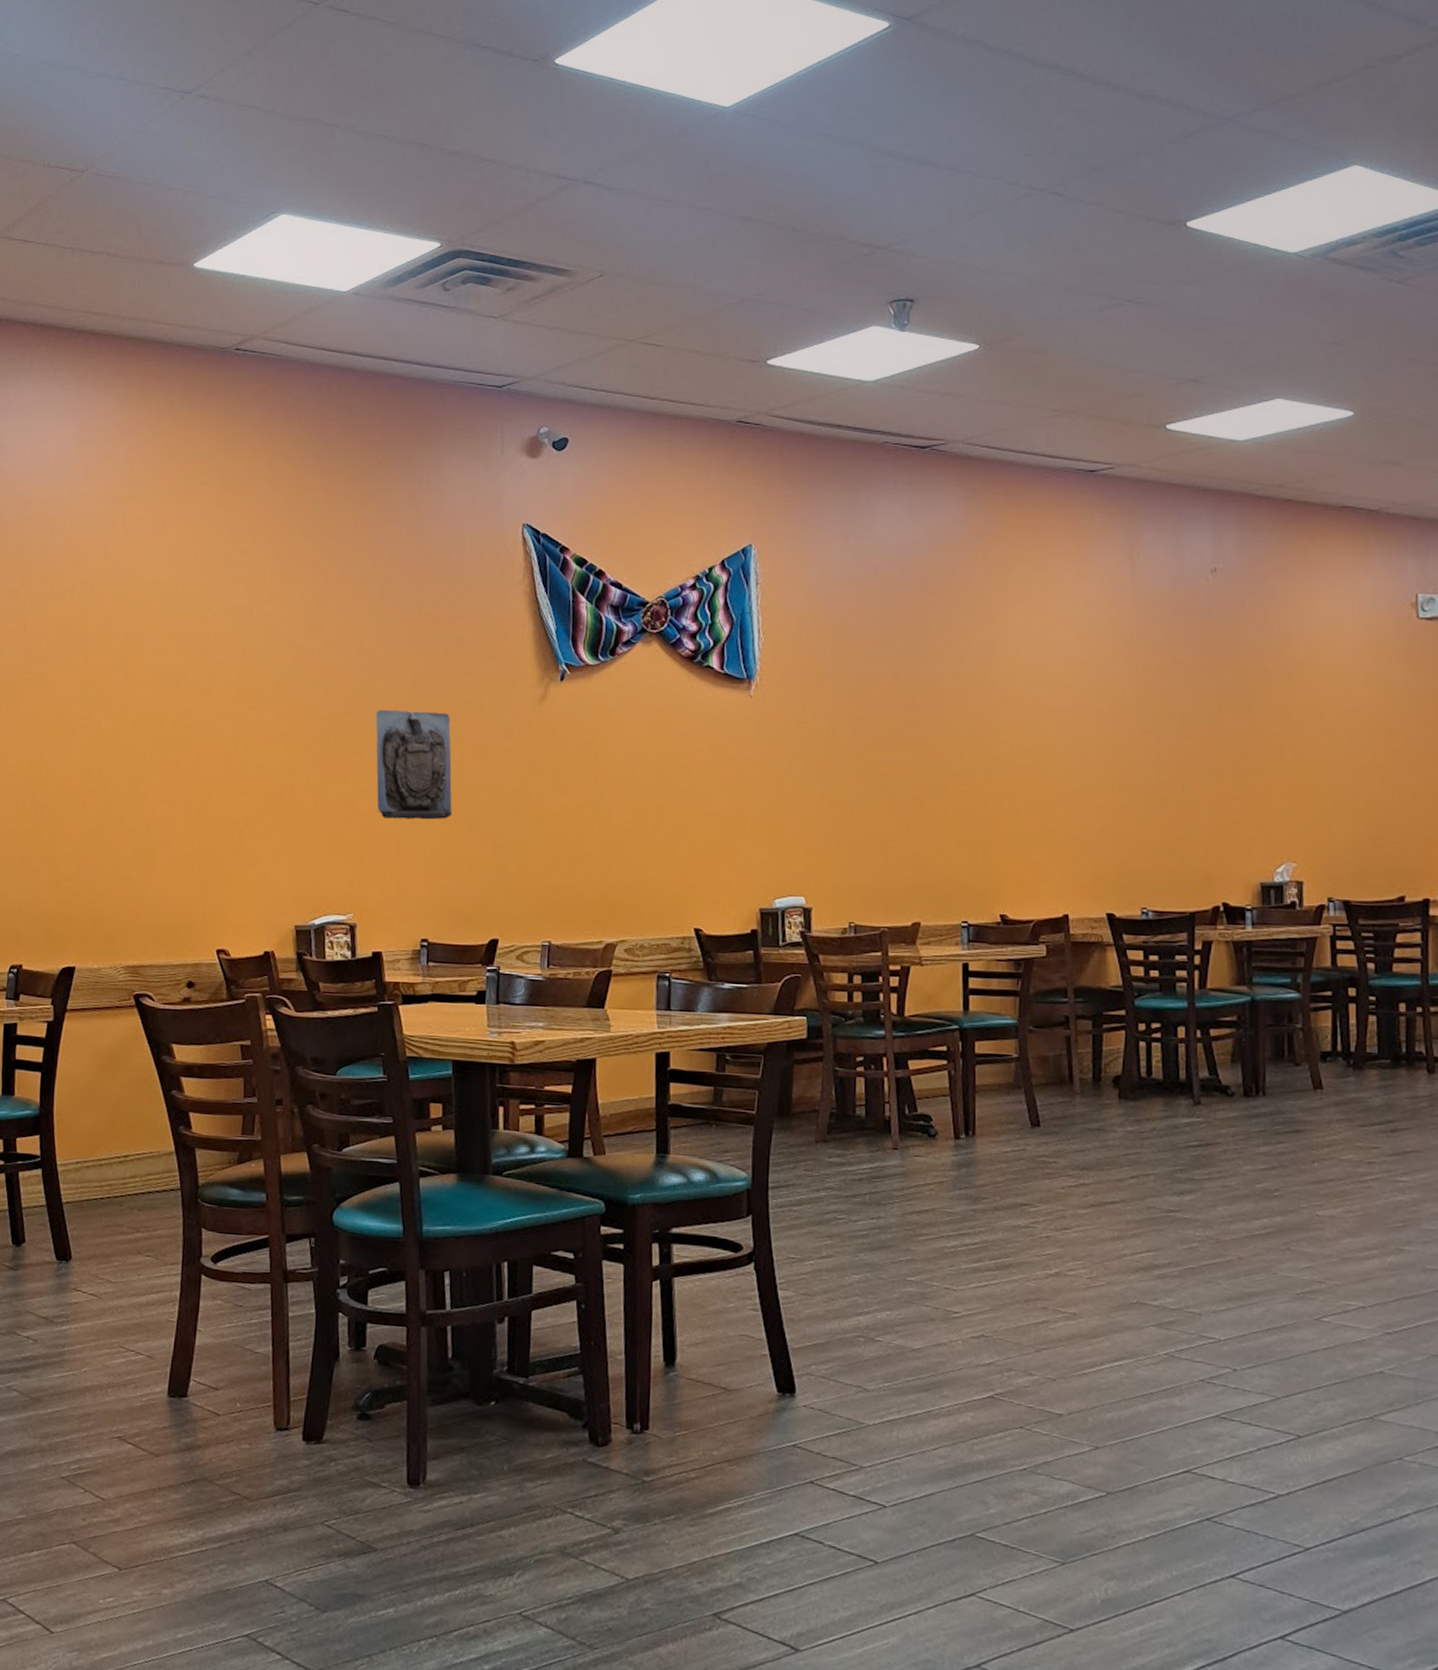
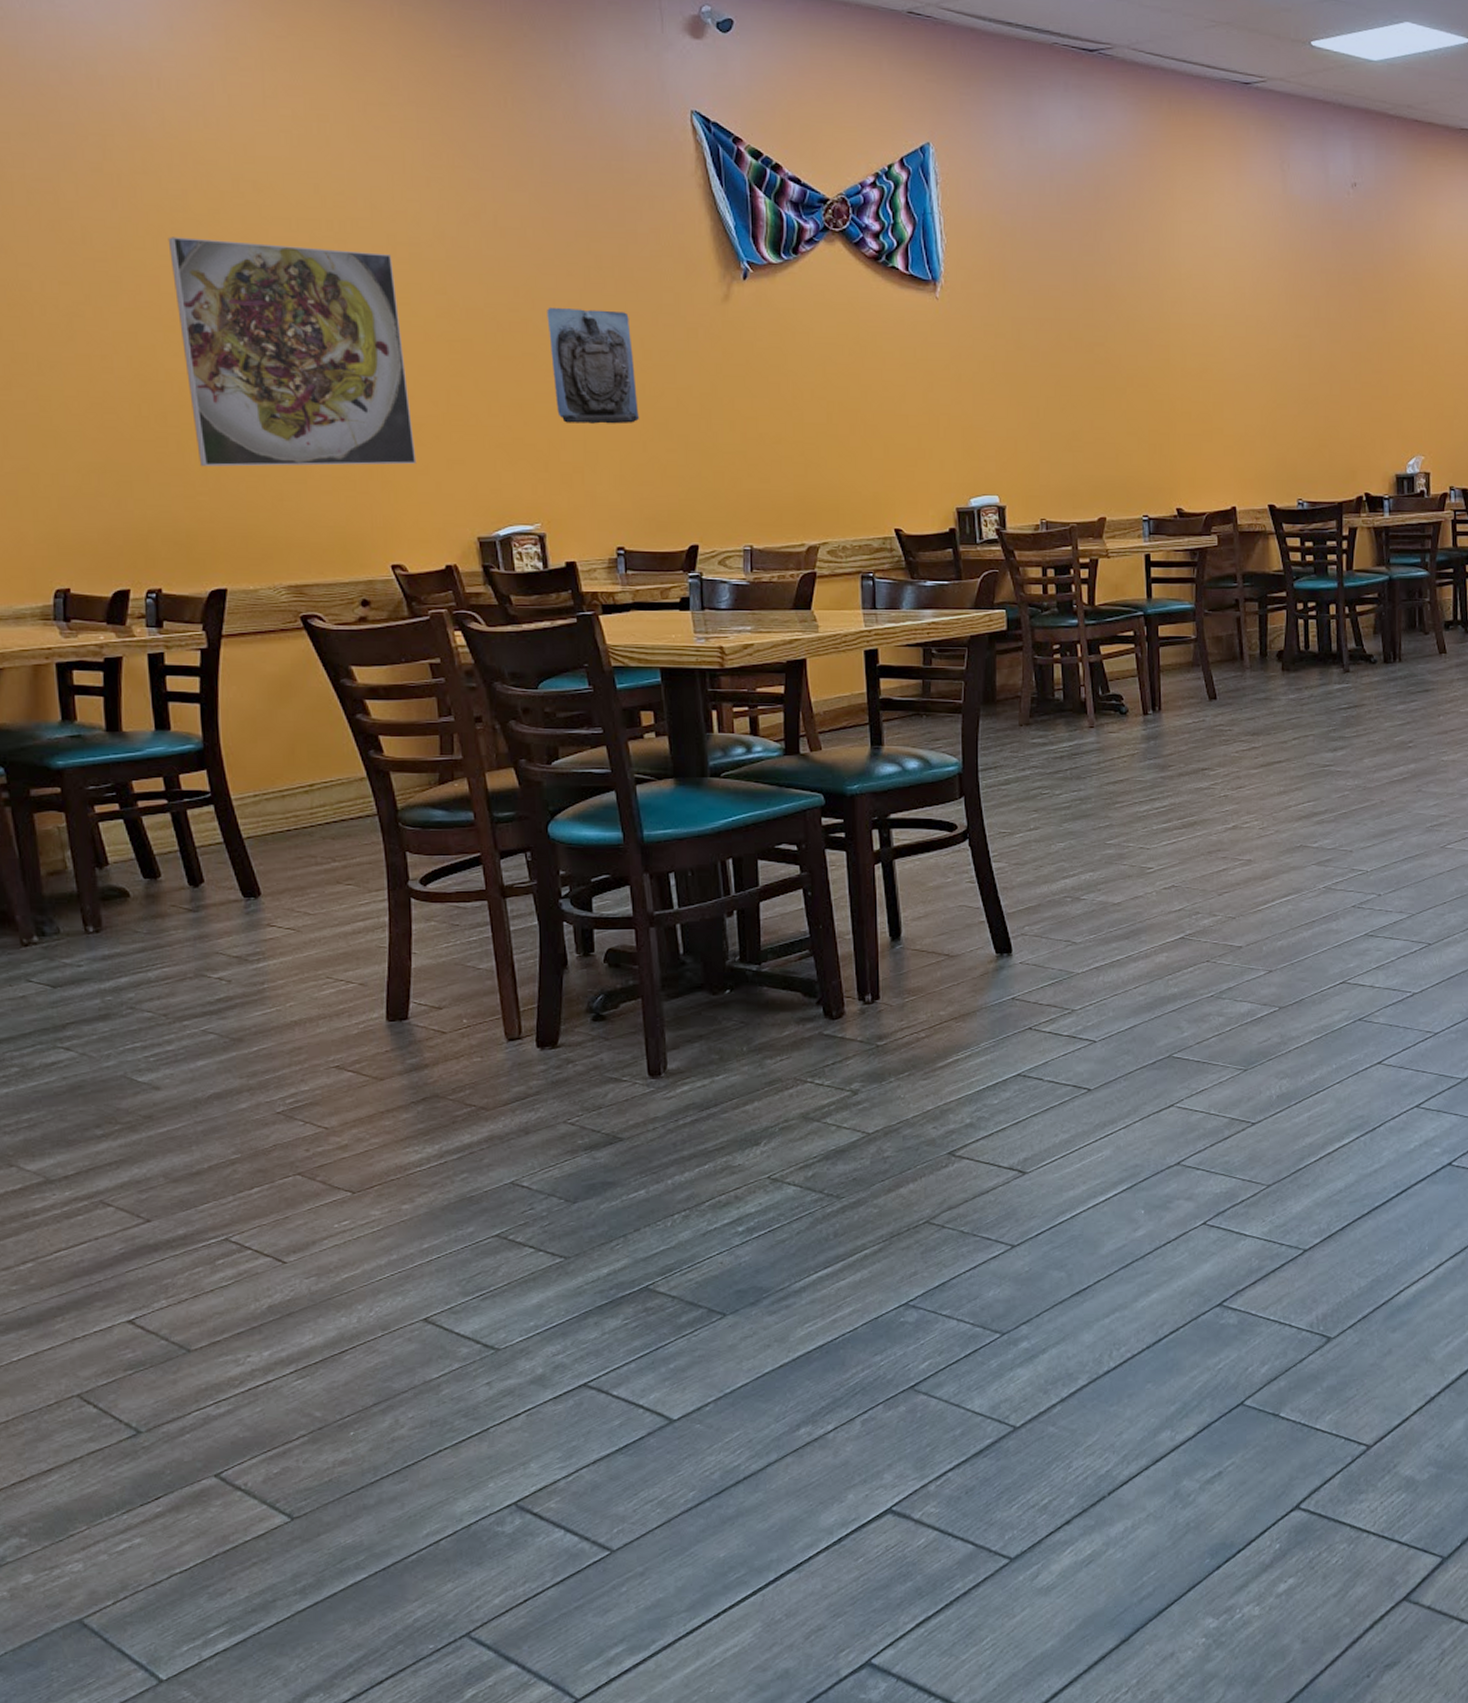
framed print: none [63,652,248,856] -> present [168,237,417,467]

